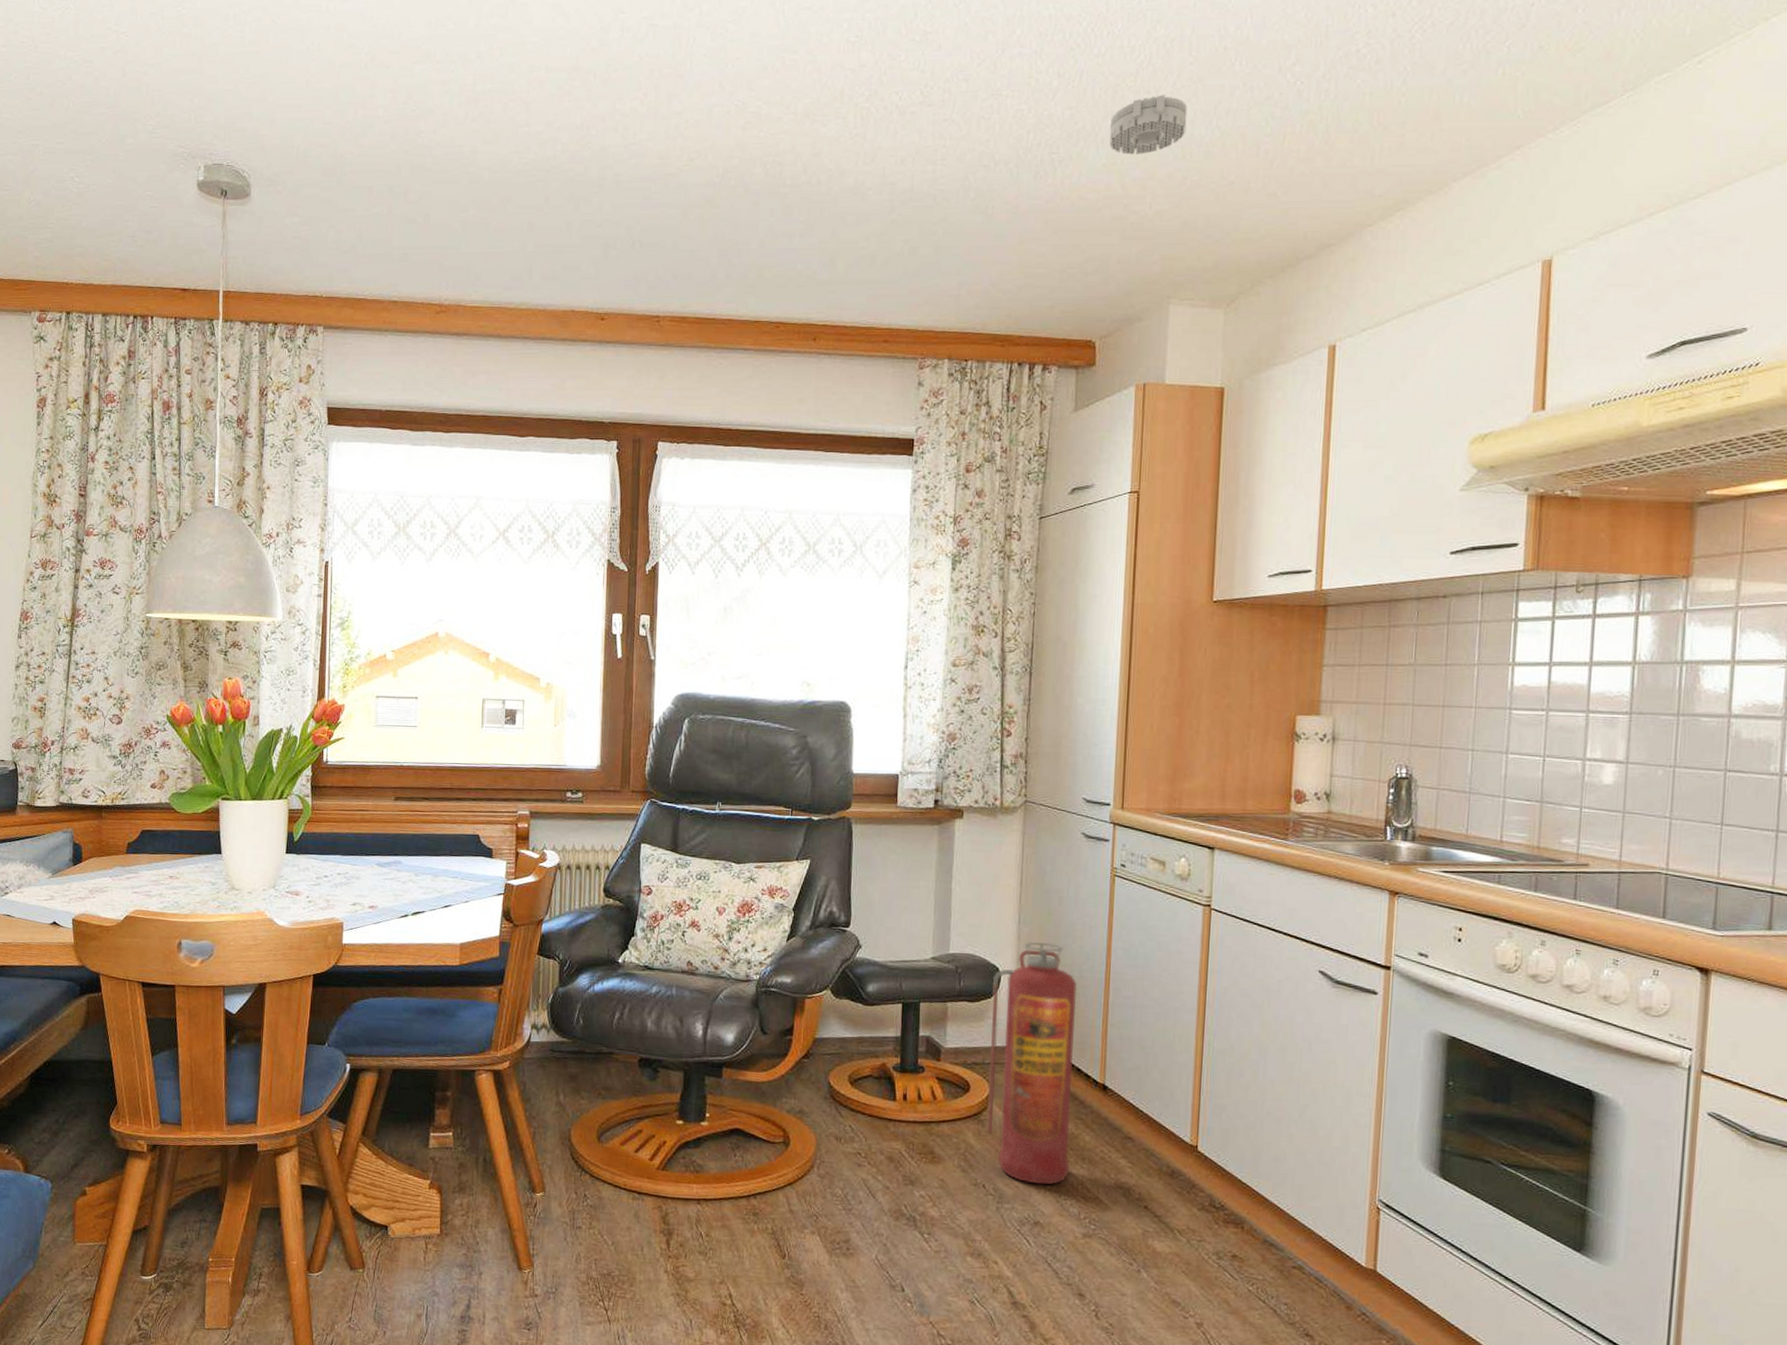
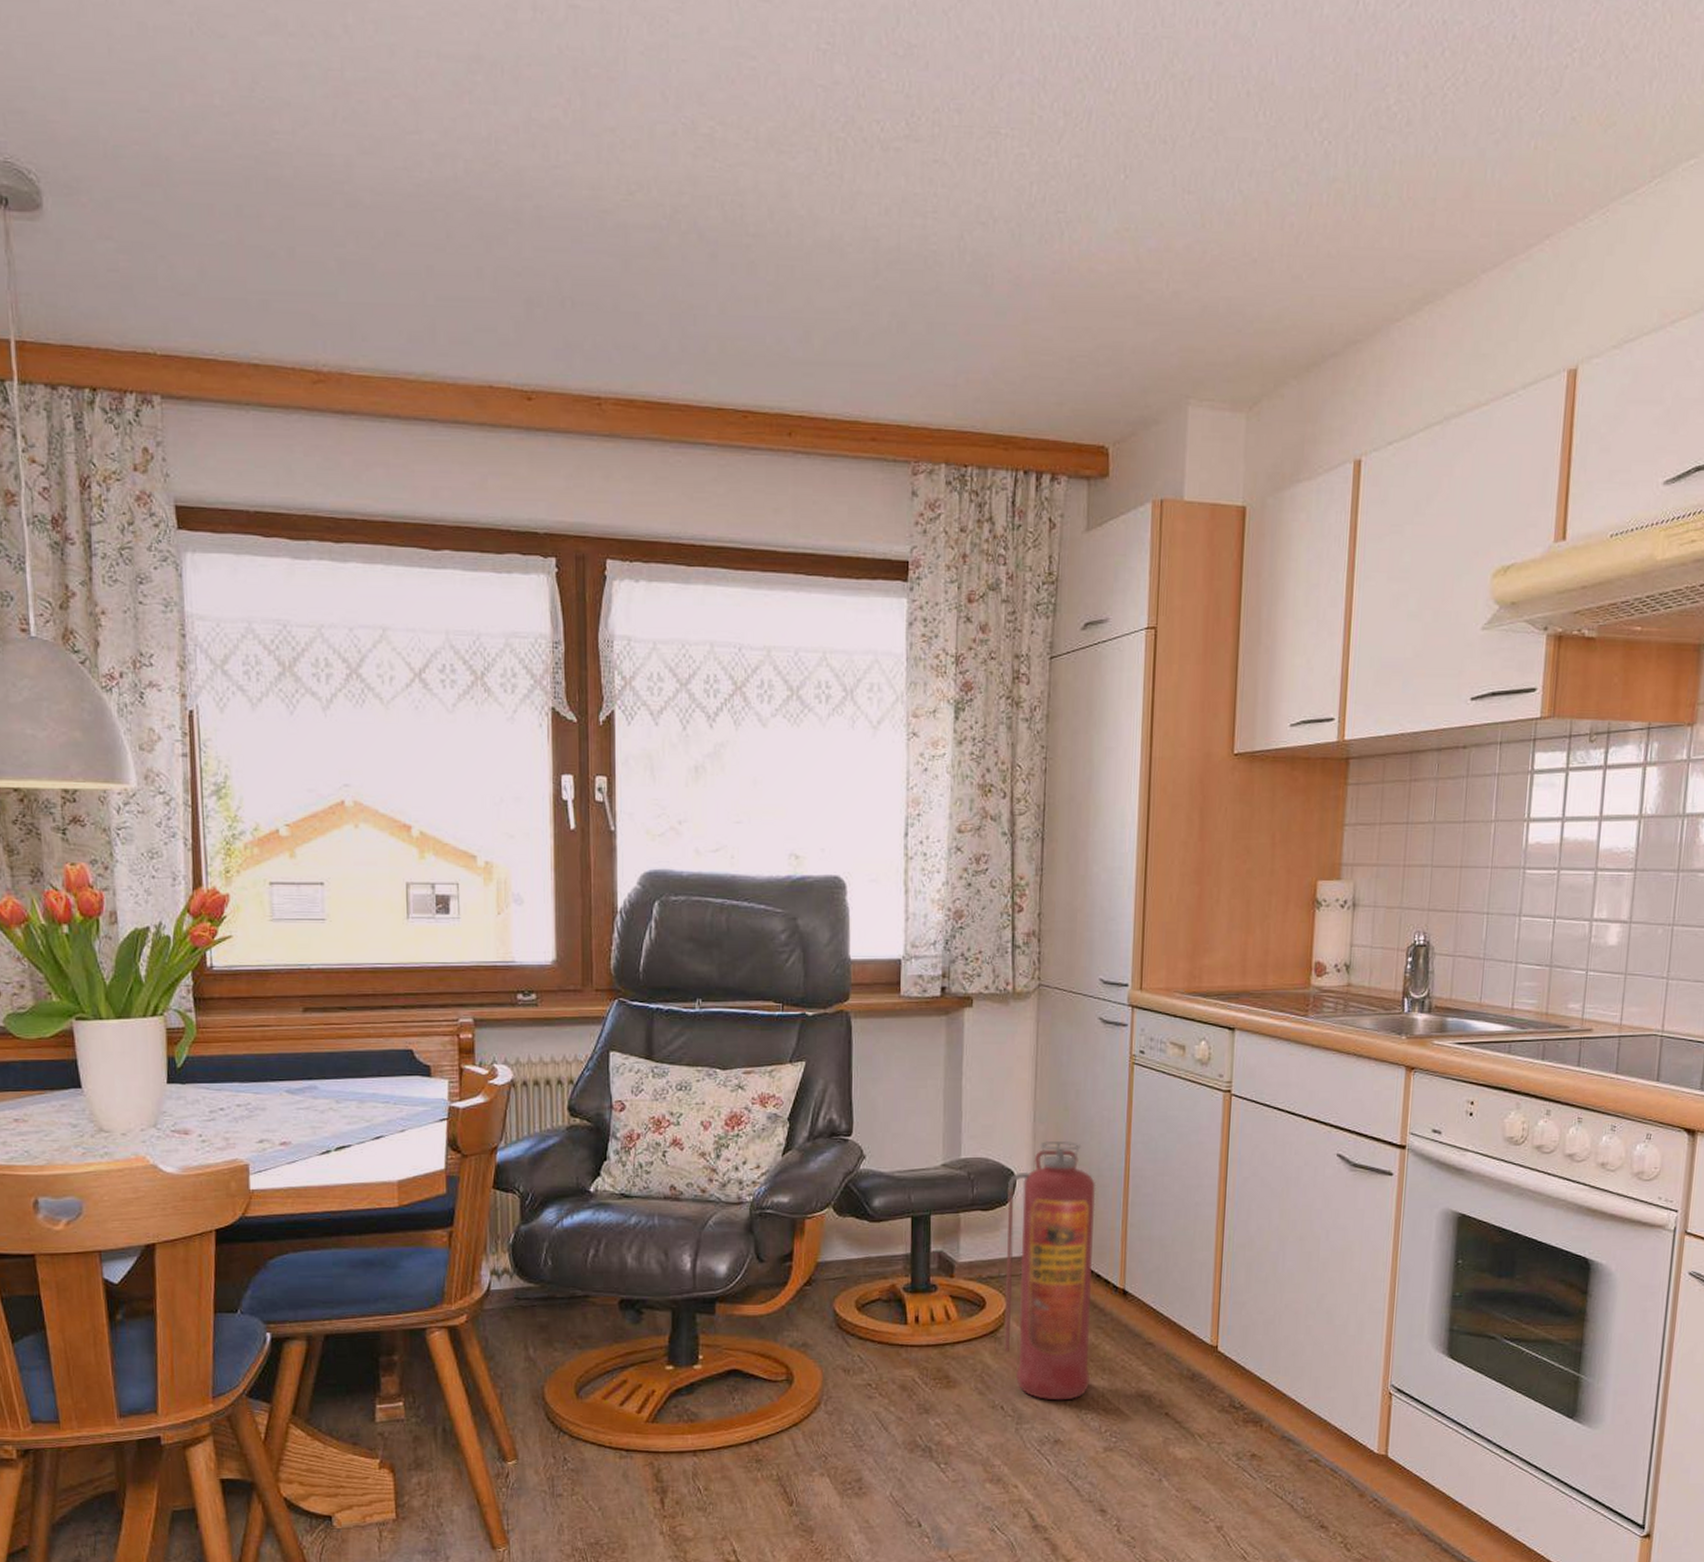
smoke detector: present [1109,95,1188,155] -> none [1122,146,1207,220]

